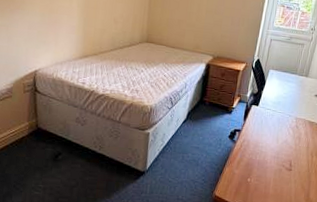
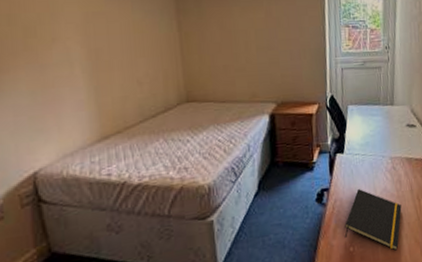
notepad: none [245,136,297,190] -> present [344,189,402,251]

